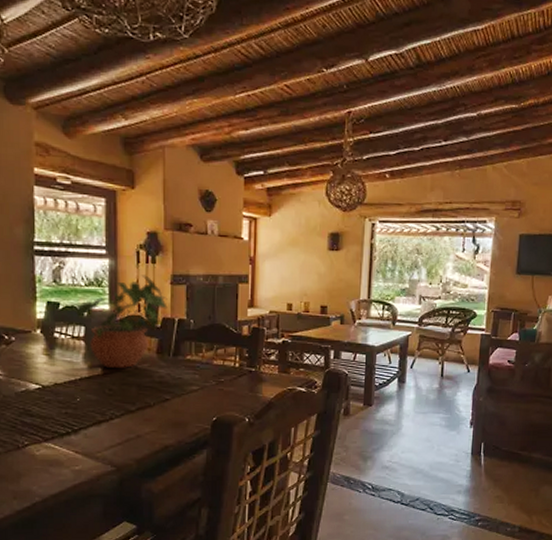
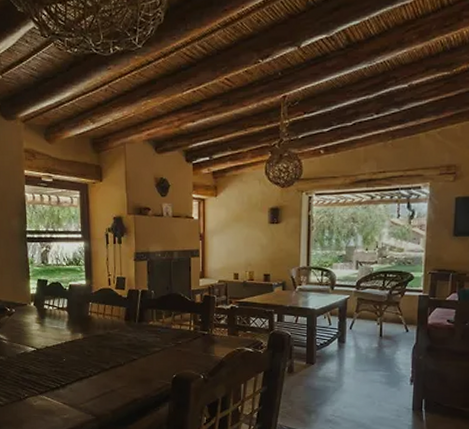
potted plant: present [75,275,168,368] -> none [59,254,132,333]

